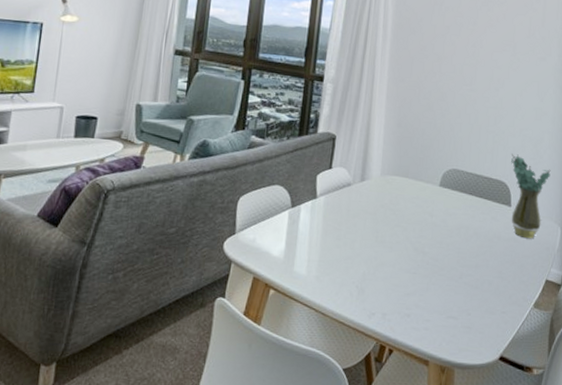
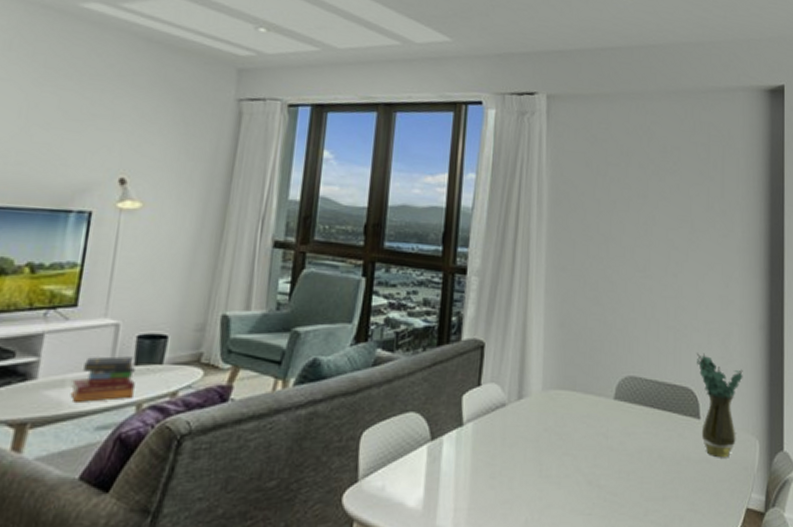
books: none [31,130,76,162] -> present [71,356,137,402]

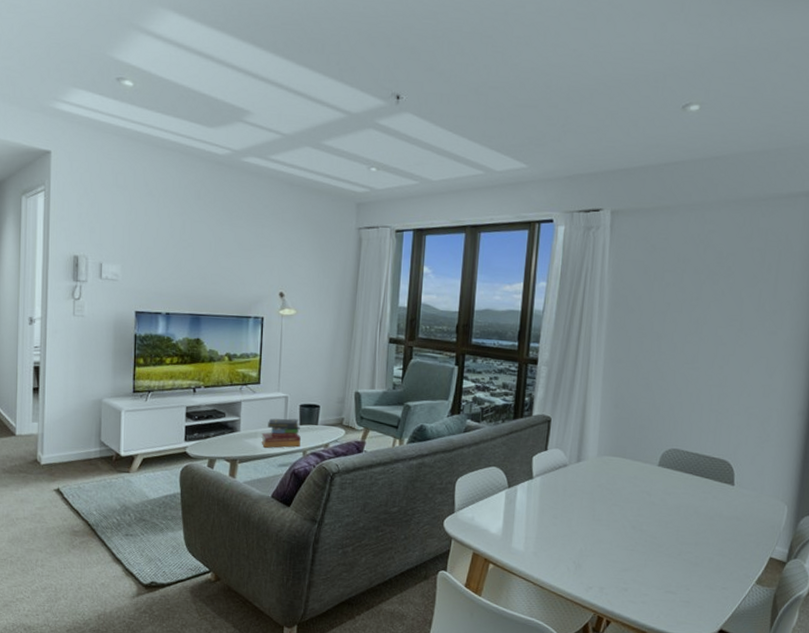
vase: present [697,353,743,458] -> none [733,432,779,518]

